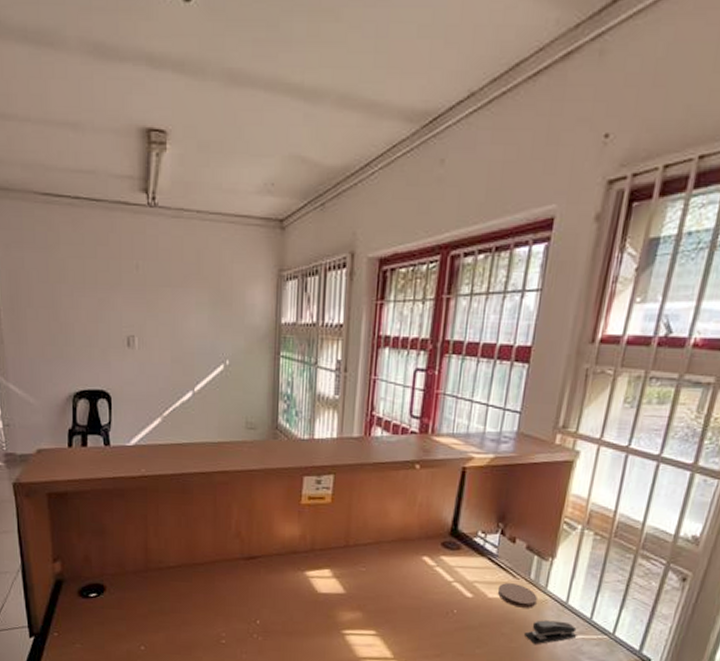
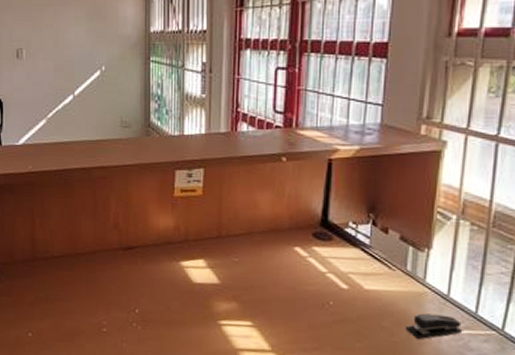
coaster: present [497,583,538,608] -> none [373,274,416,301]

